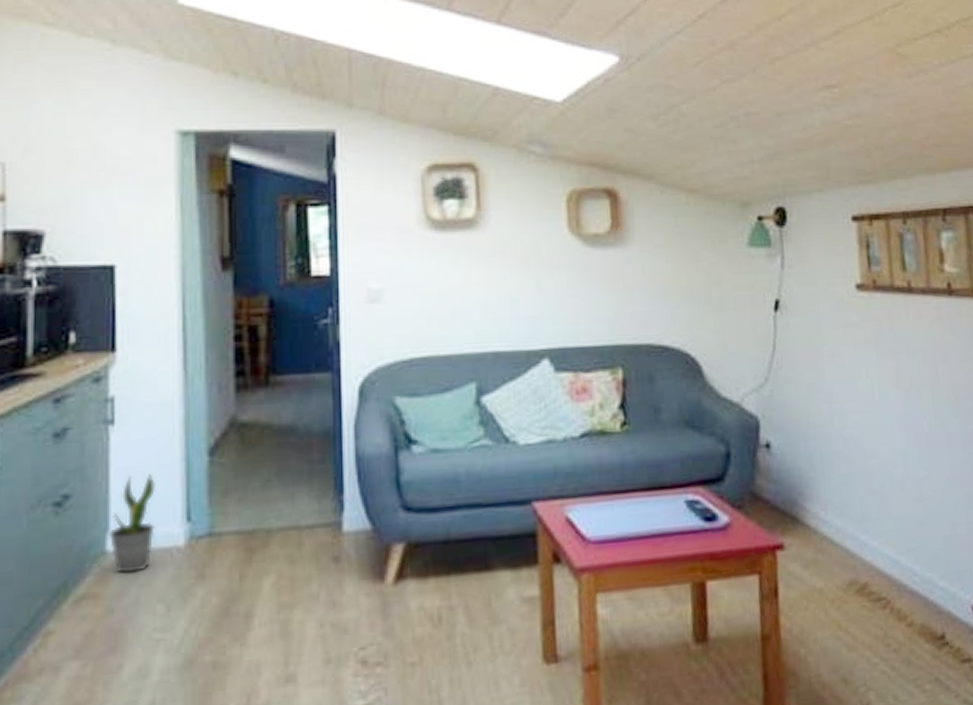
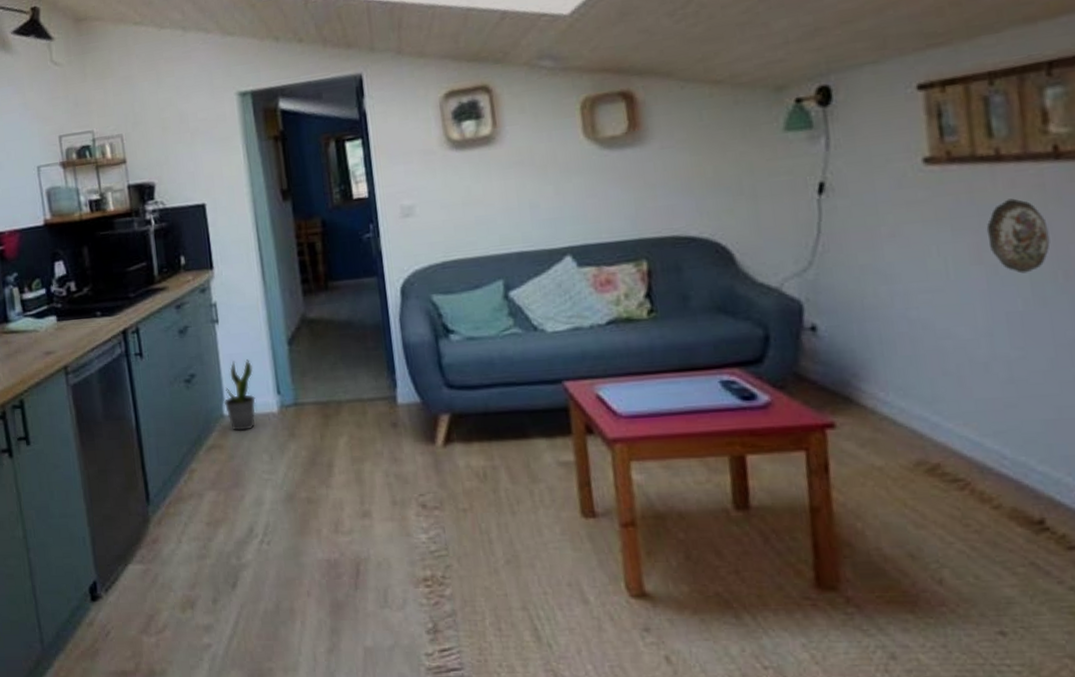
decorative plate: none [901,328,946,398] -> present [986,198,1050,274]

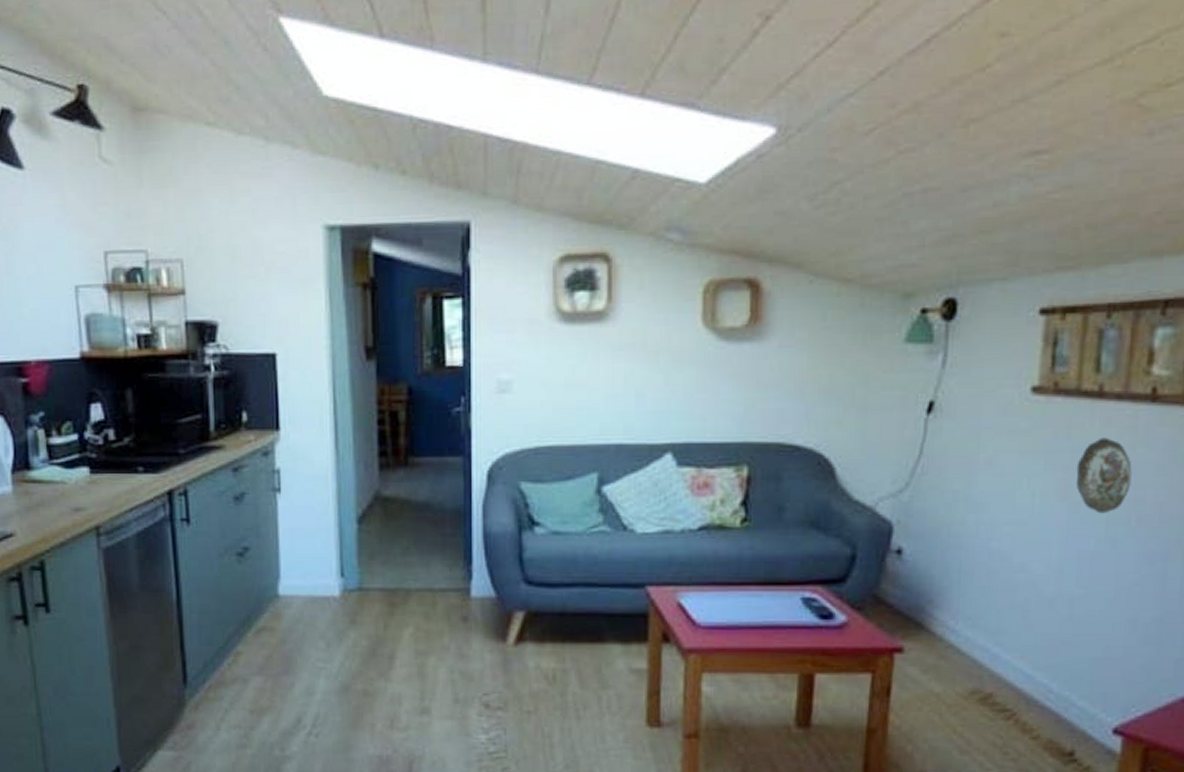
potted plant: present [224,359,256,432] -> none [279,536,316,615]

